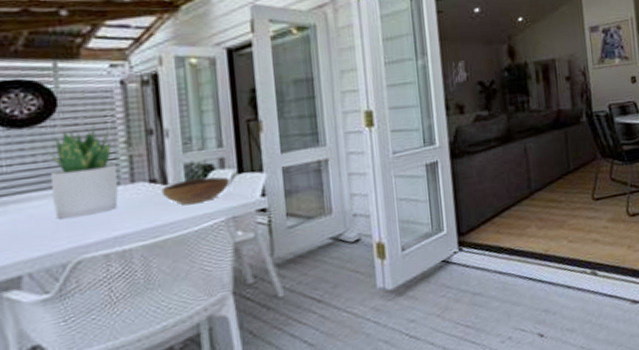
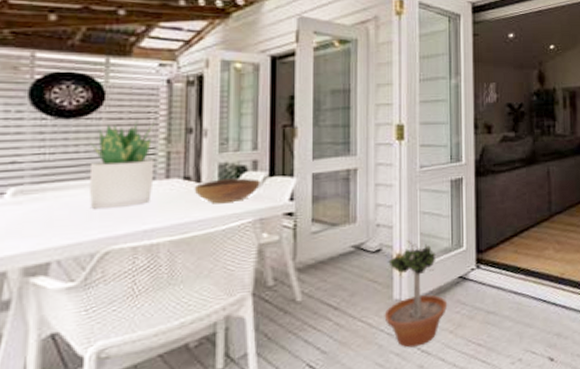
potted tree: none [368,219,433,335] -> present [384,232,448,348]

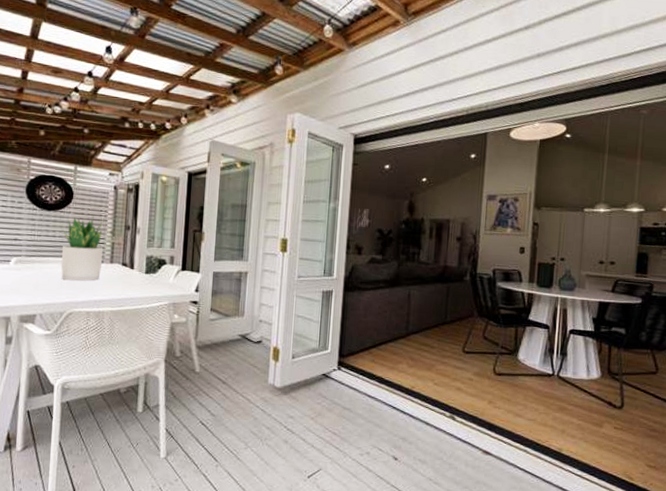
bowl: present [194,178,260,204] -> none [129,268,175,288]
potted tree: present [384,232,448,348] -> none [260,332,312,425]

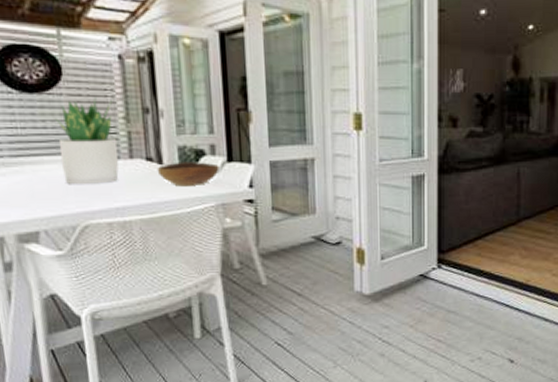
bowl: none [129,268,175,288] -> present [157,162,220,187]

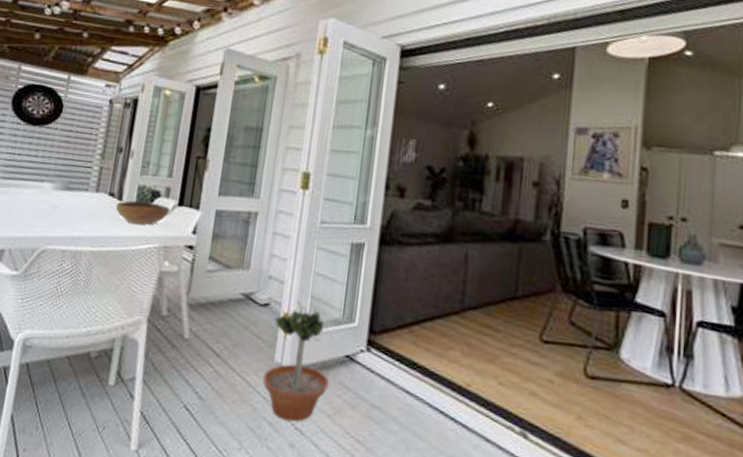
planter: present [56,97,119,185] -> none [38,134,96,213]
potted tree: none [346,228,408,337] -> present [262,295,330,422]

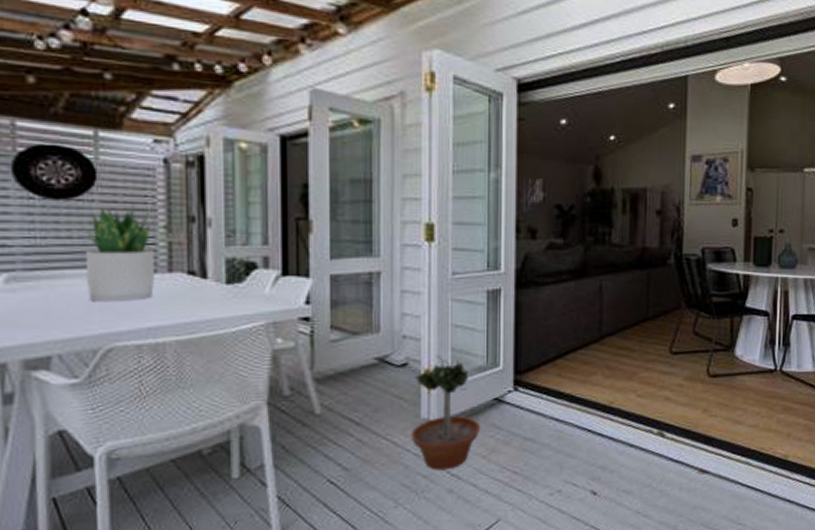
planter: none [38,134,96,213] -> present [84,204,156,303]
bowl: present [115,200,170,225] -> none [199,276,272,303]

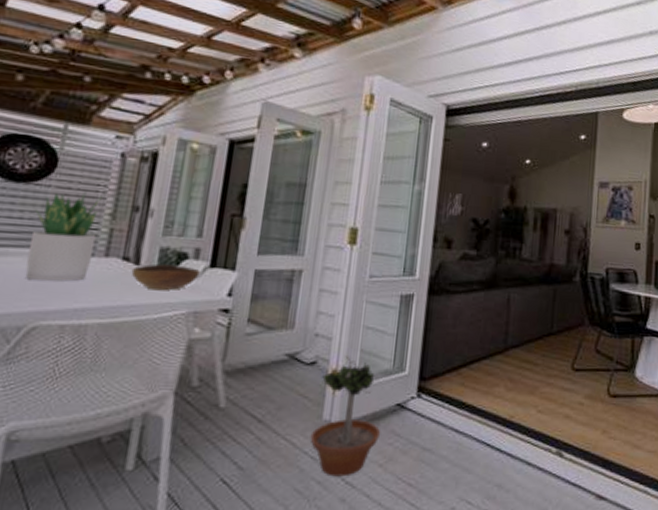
bowl: none [199,276,272,303] -> present [131,264,200,291]

